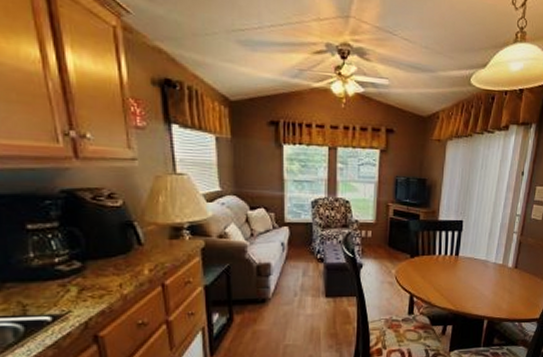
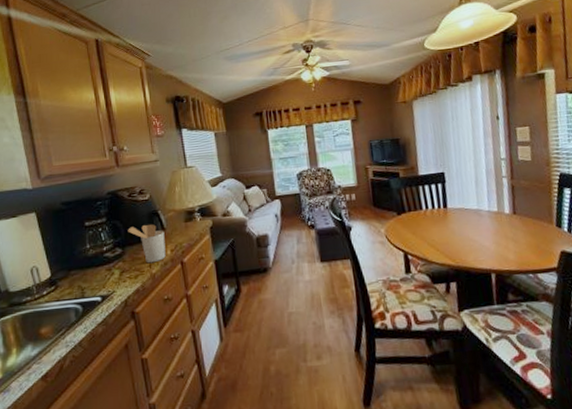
utensil holder: none [90,237,142,283] -> present [128,224,166,264]

